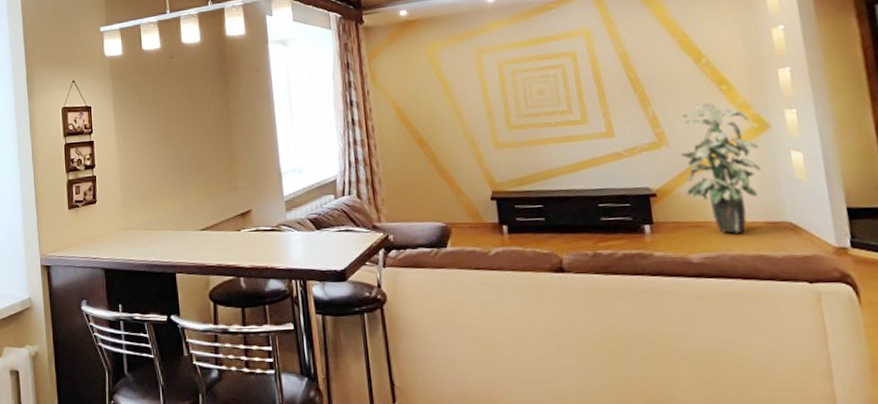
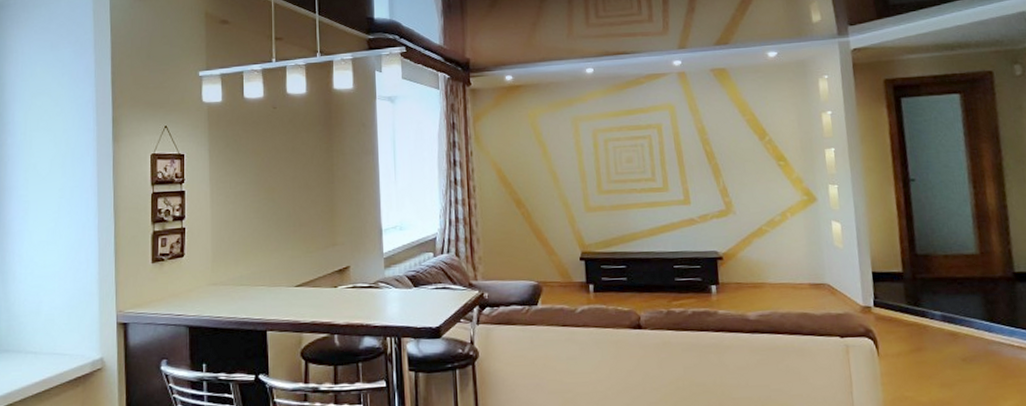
indoor plant: present [680,103,761,233] -> none [744,176,808,294]

